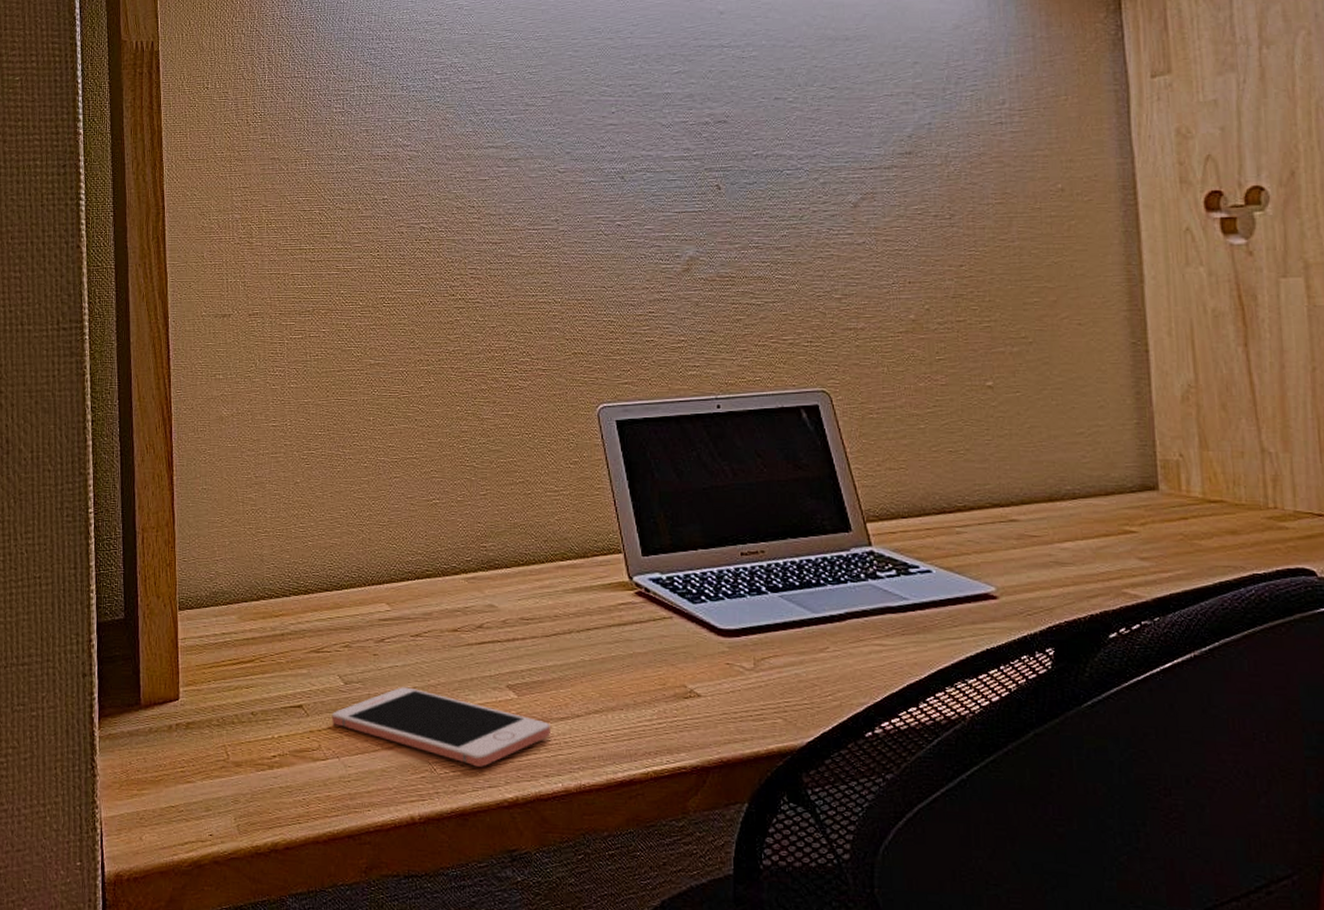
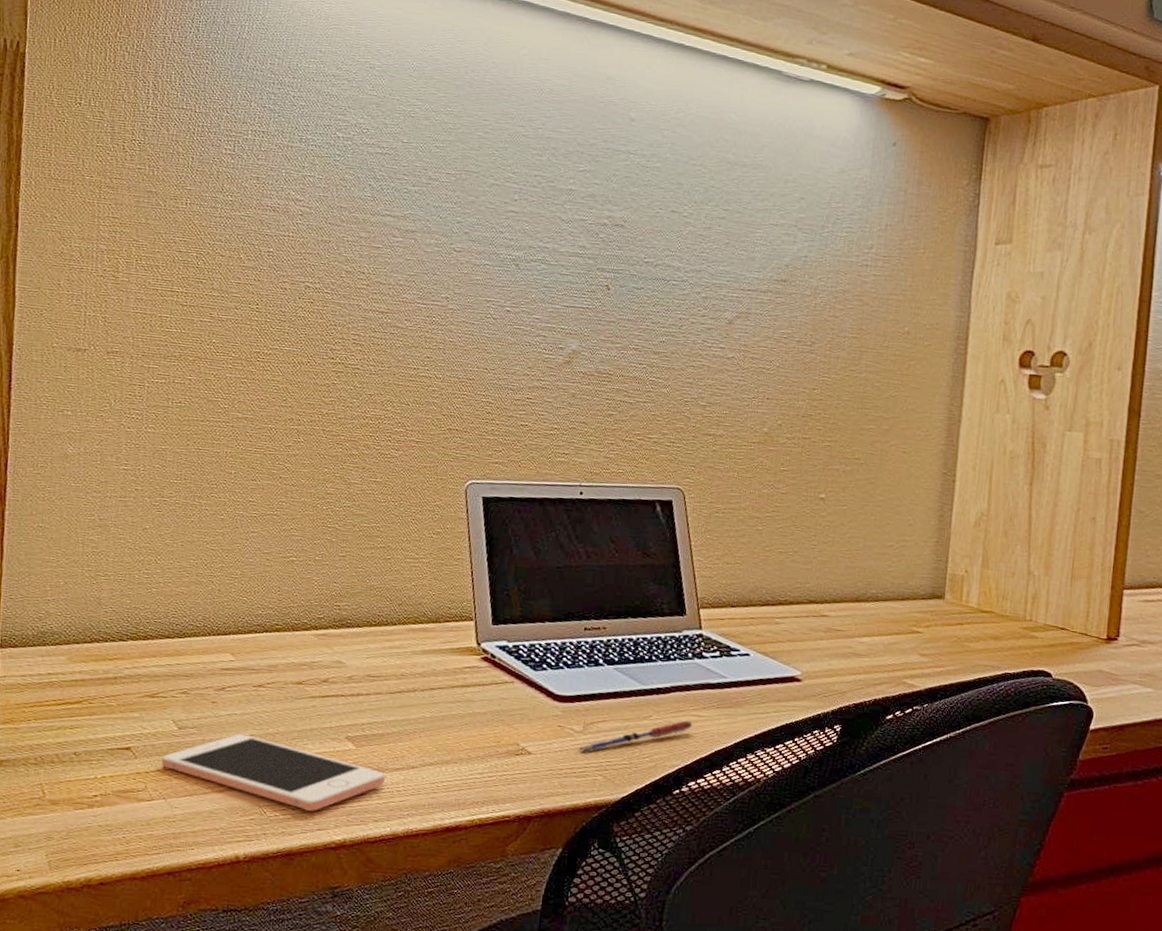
pen: none [751,651,877,692] -> present [578,720,693,752]

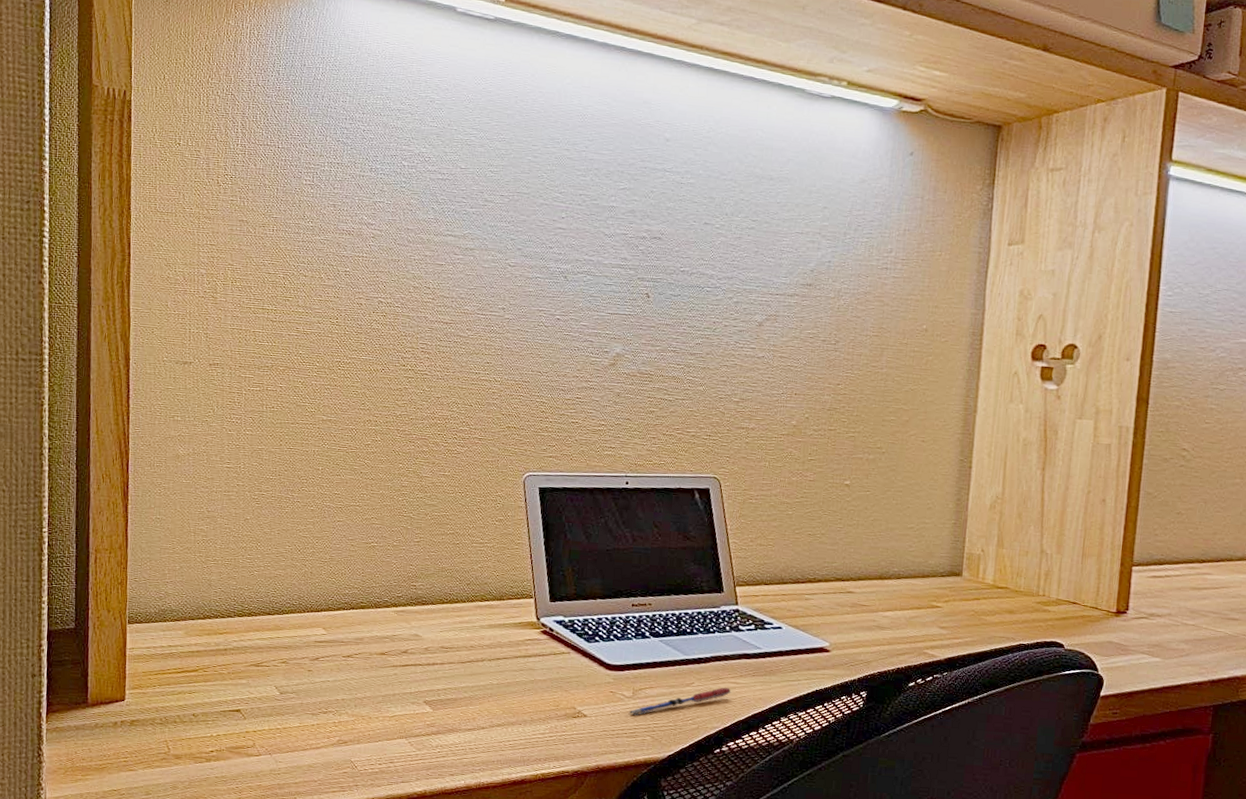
cell phone: present [161,734,385,811] -> none [266,698,459,766]

